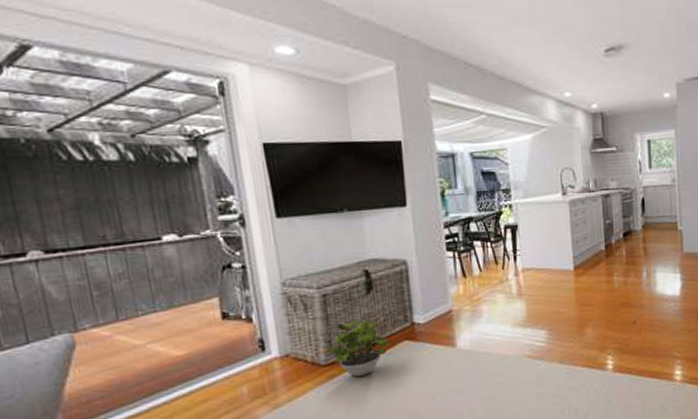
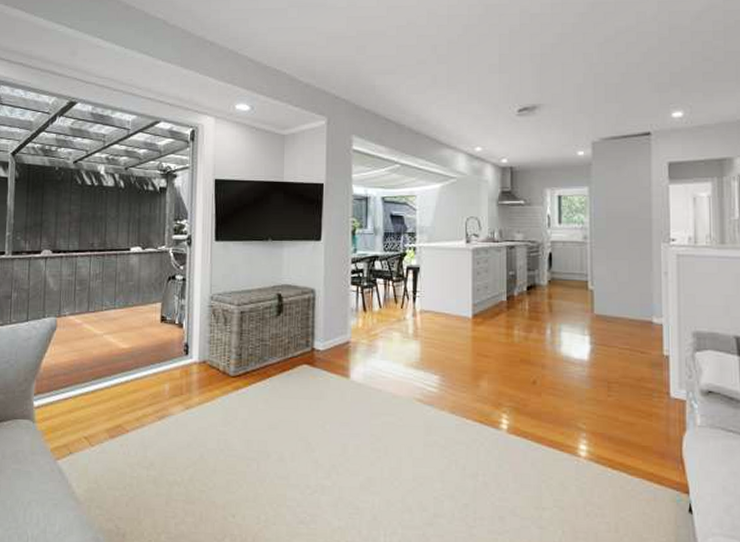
potted plant: present [330,319,389,377] -> none [239,339,290,392]

